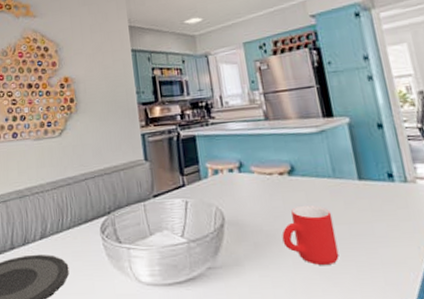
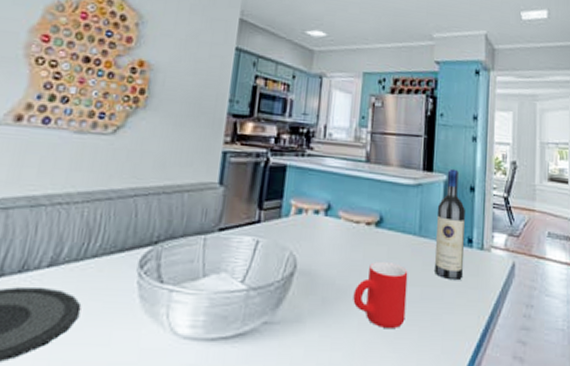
wine bottle: none [346,110,392,215] -> present [435,168,465,281]

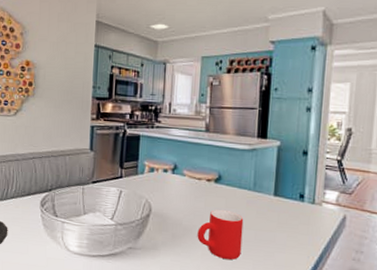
wine bottle: present [435,168,465,281] -> none [268,135,298,227]

